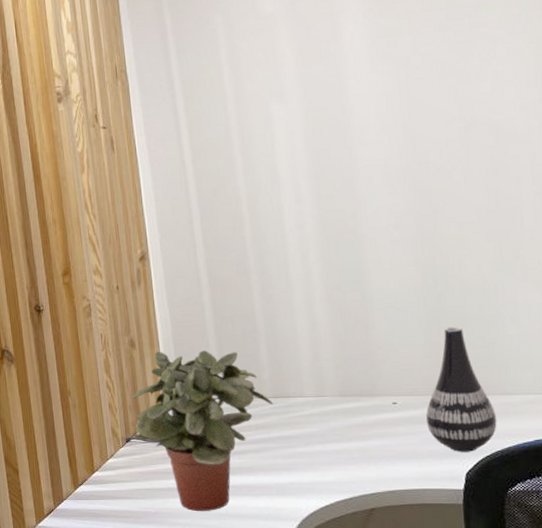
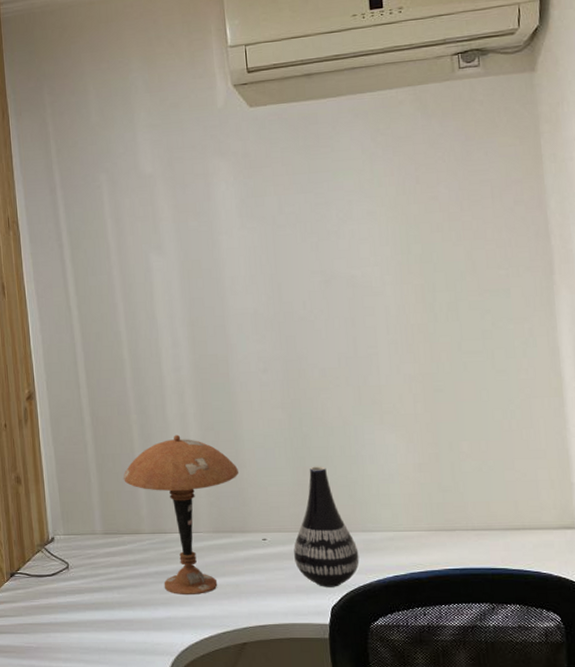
potted plant: present [131,350,273,512] -> none [16,487,151,647]
table lamp: none [242,295,368,461] -> present [122,434,239,596]

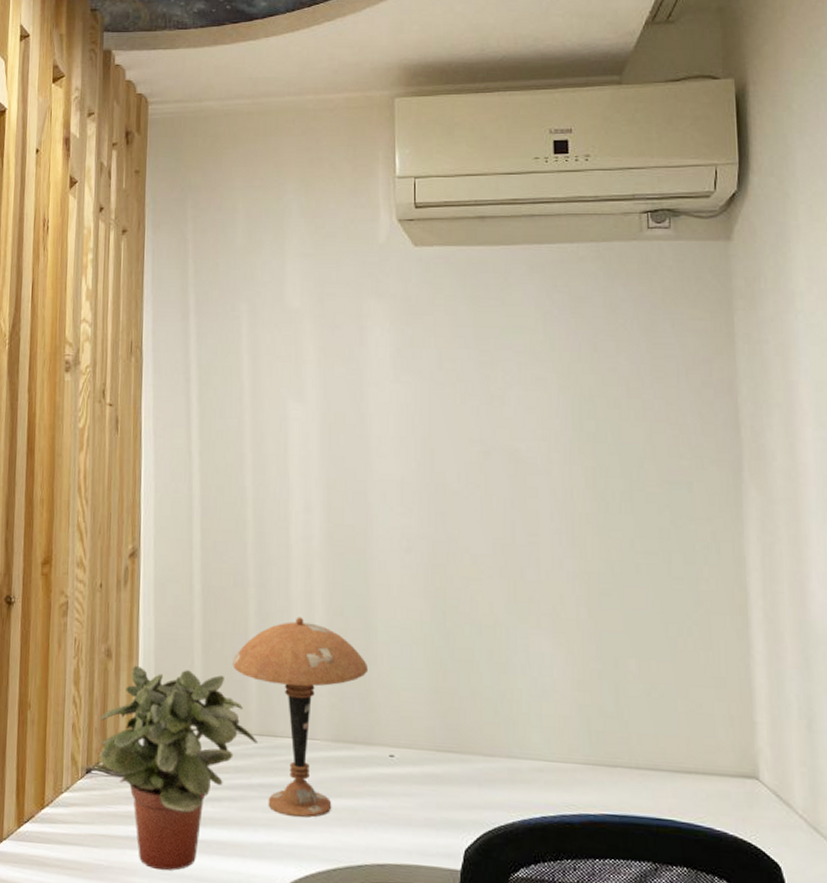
potted plant: none [16,487,151,647] -> present [93,665,258,871]
vase: present [294,466,360,587] -> none [425,671,502,824]

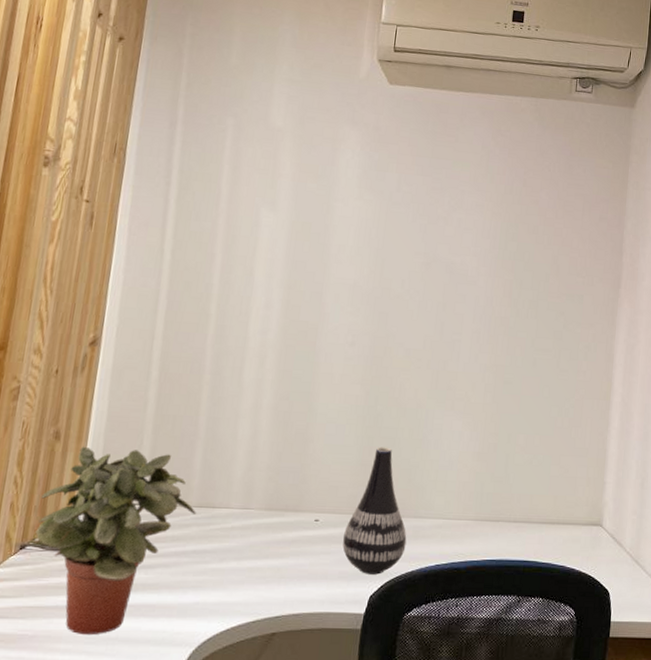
table lamp: present [231,616,369,818] -> none [179,401,306,579]
vase: none [425,671,502,824] -> present [342,447,407,575]

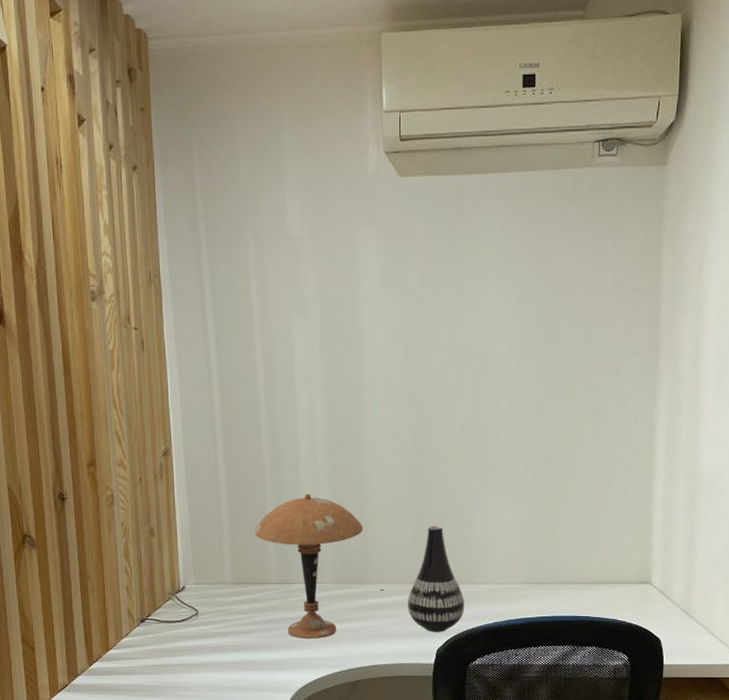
potted plant: present [28,446,196,636] -> none [146,539,277,685]
table lamp: none [179,401,306,579] -> present [254,493,364,639]

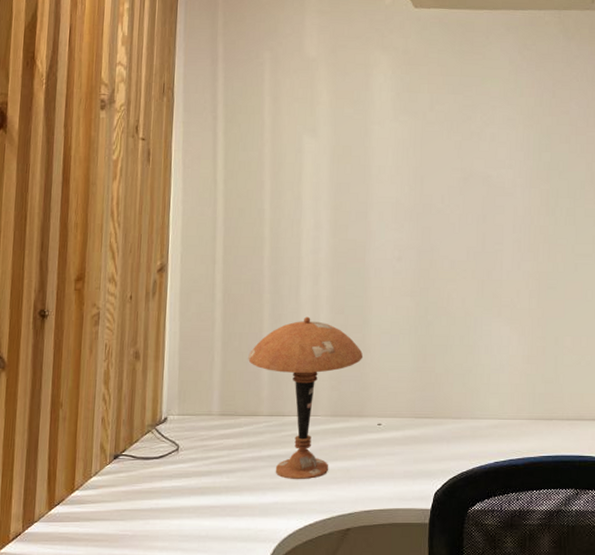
vase: present [408,525,465,632] -> none [406,354,465,473]

